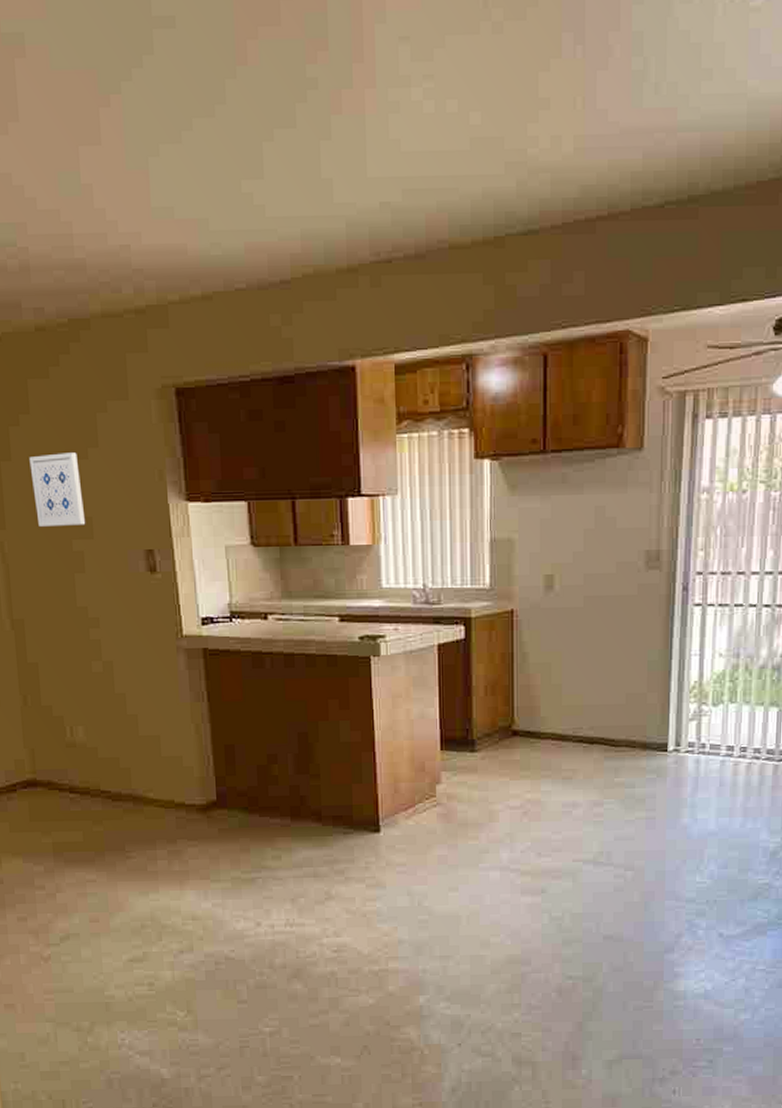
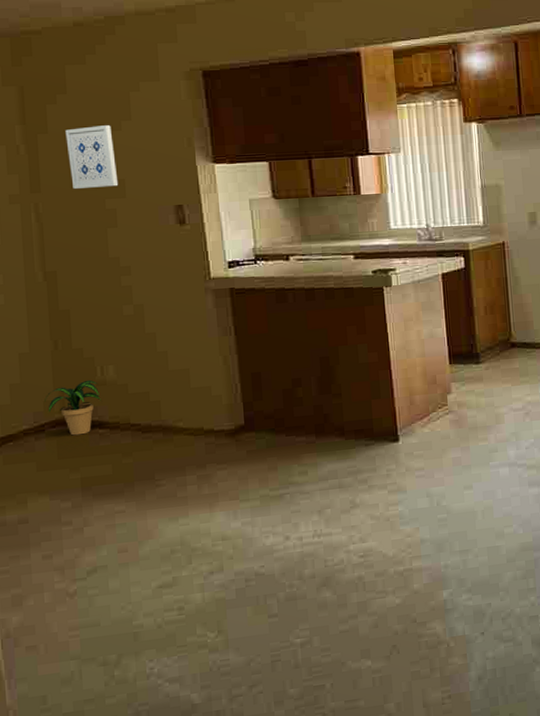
potted plant: none [15,740,71,798] -> present [44,379,101,436]

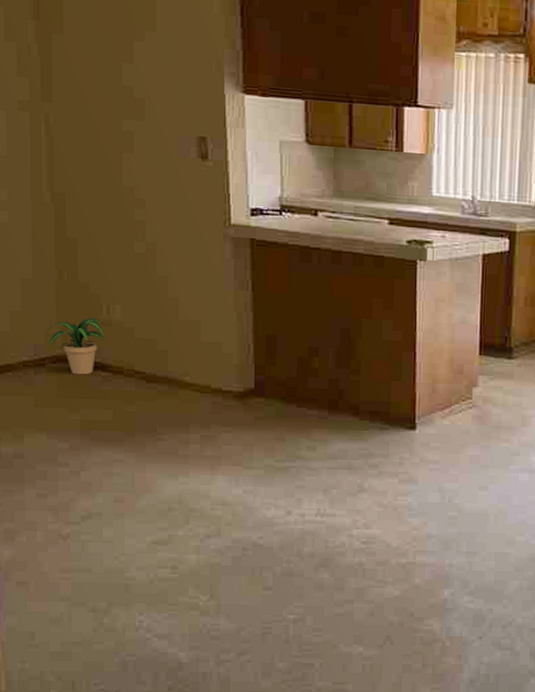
wall art: present [65,125,119,189] -> none [82,32,138,106]

